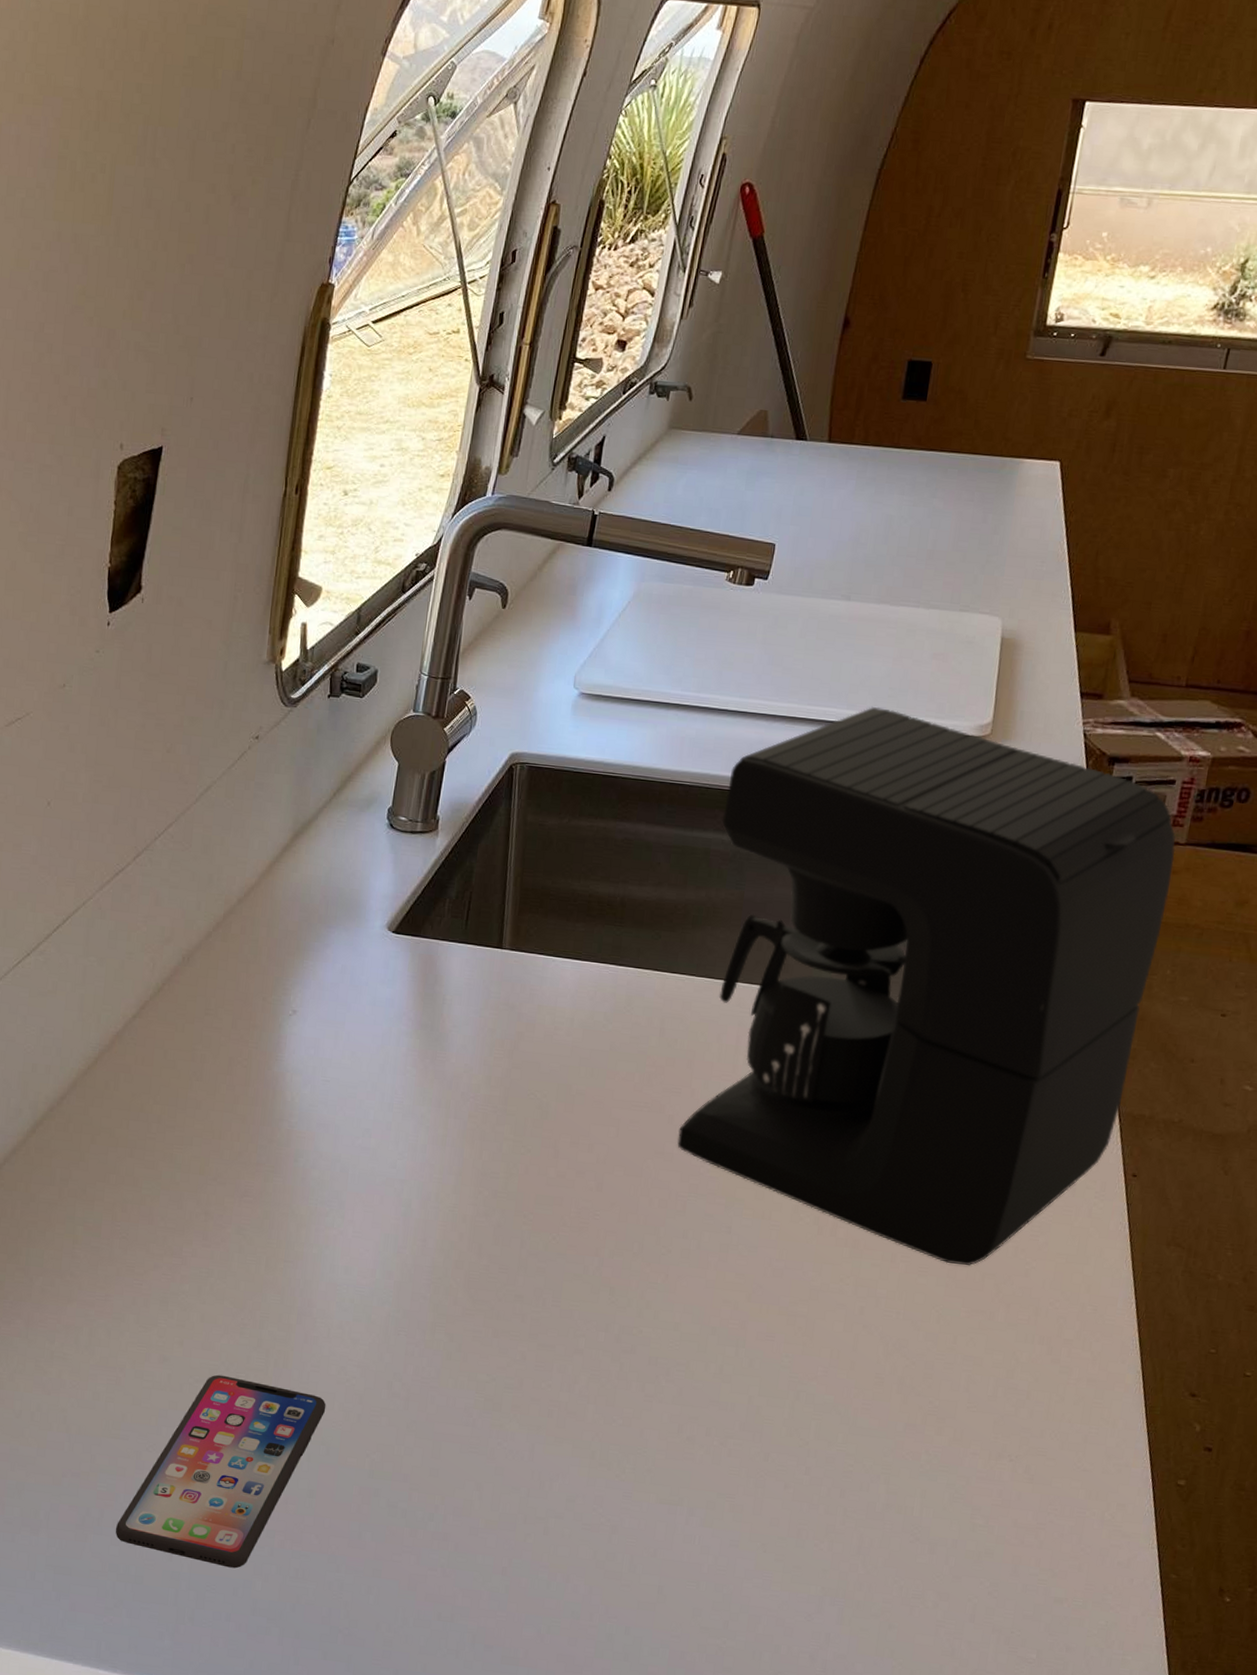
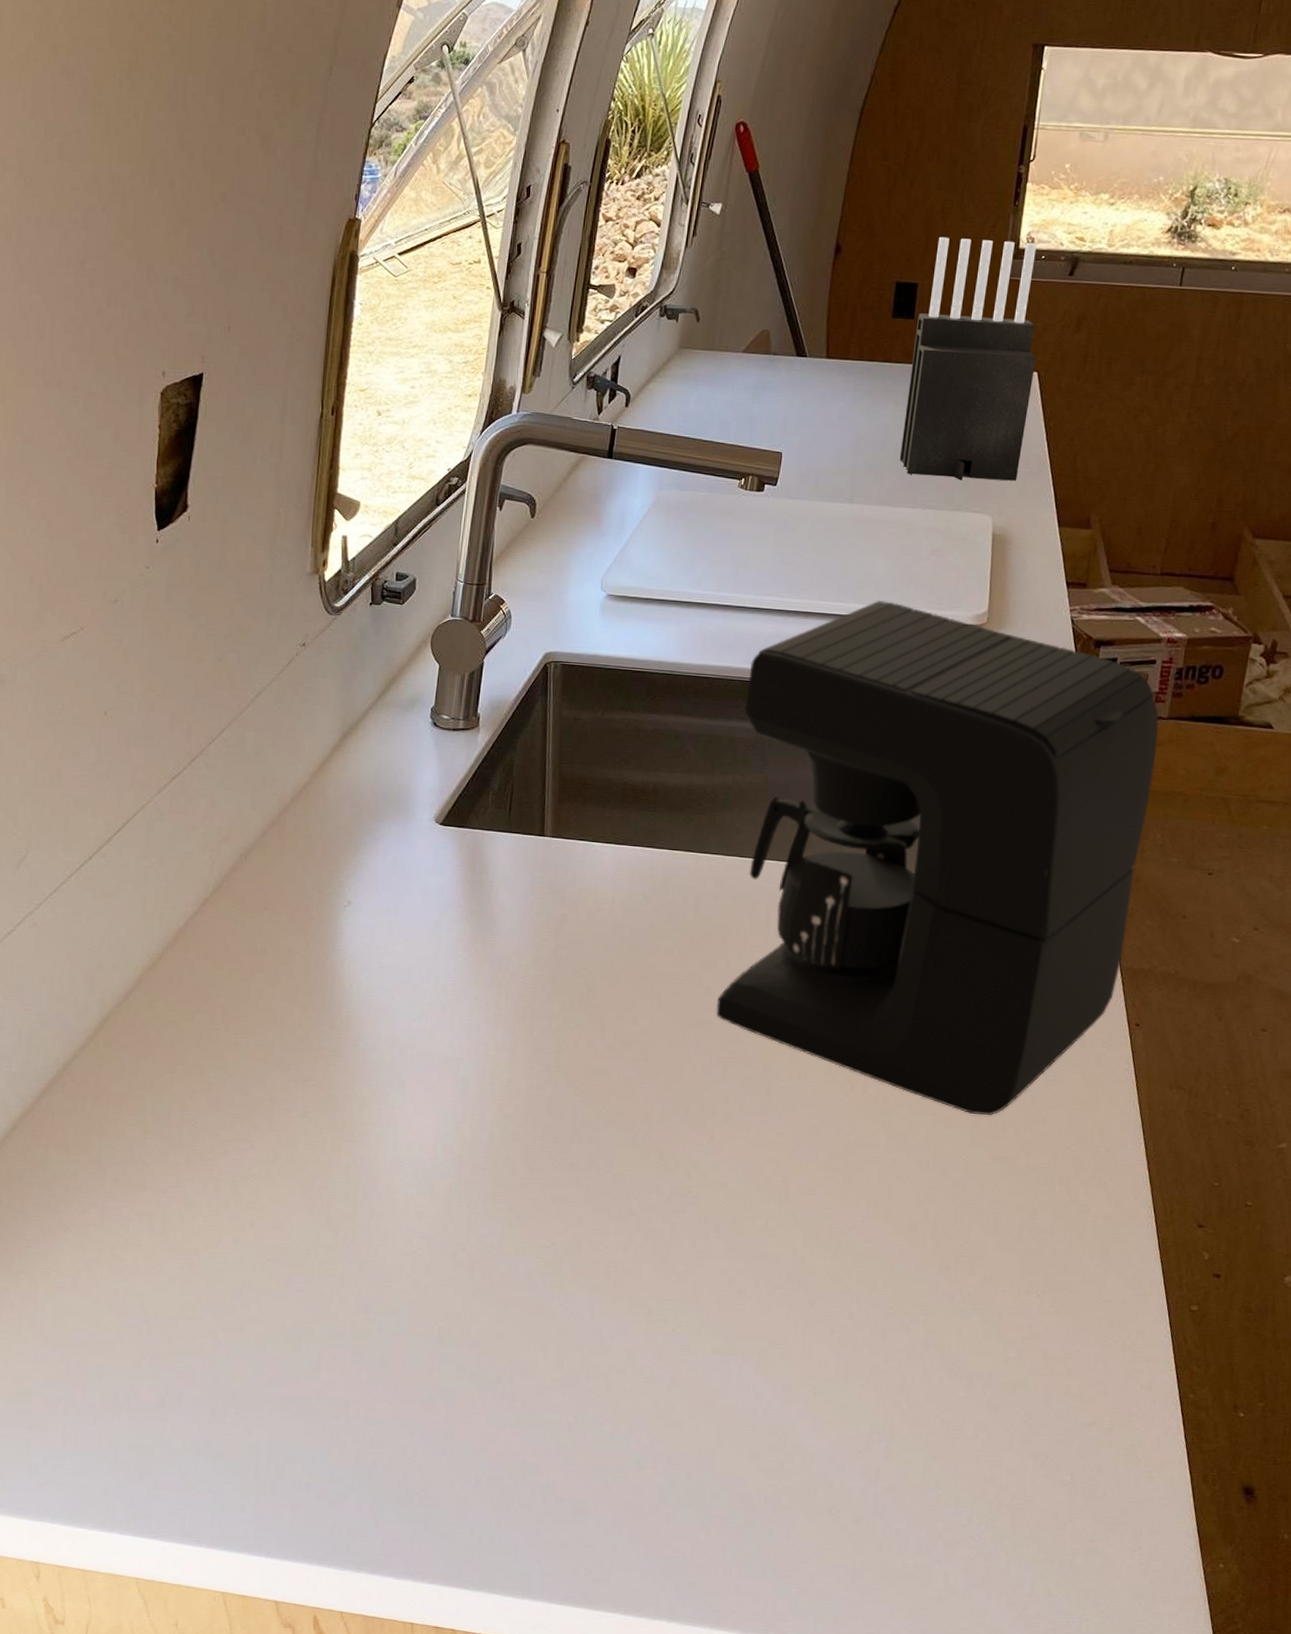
smartphone: present [115,1374,326,1568] -> none [194,1253,394,1439]
knife block: none [903,311,1066,581] -> present [899,236,1037,481]

